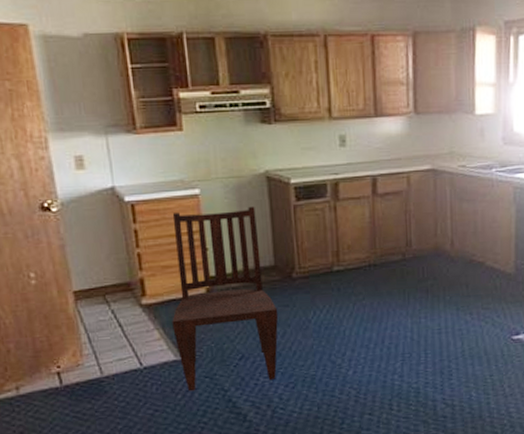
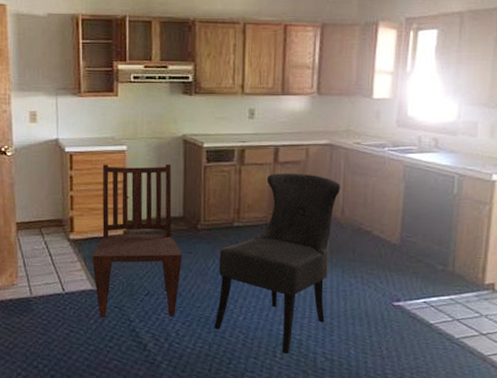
dining chair: none [320,204,448,406] -> present [214,172,341,354]

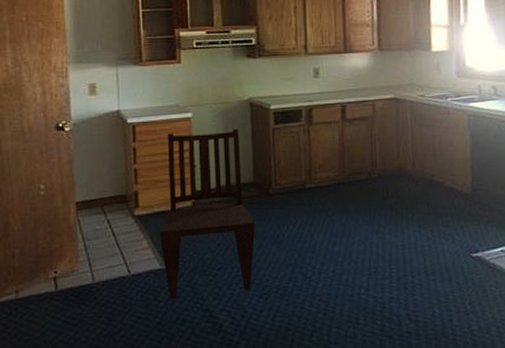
dining chair: present [214,172,341,354] -> none [293,129,410,320]

